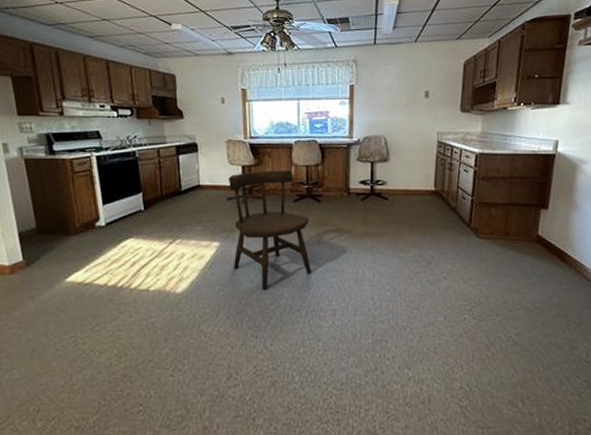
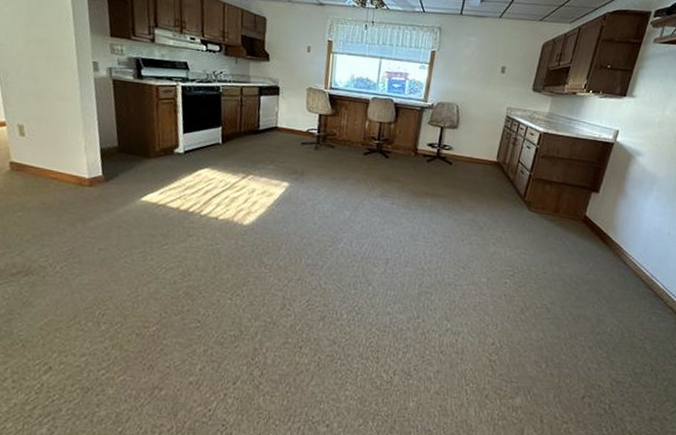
dining chair: present [228,169,312,290] -> none [299,121,376,233]

